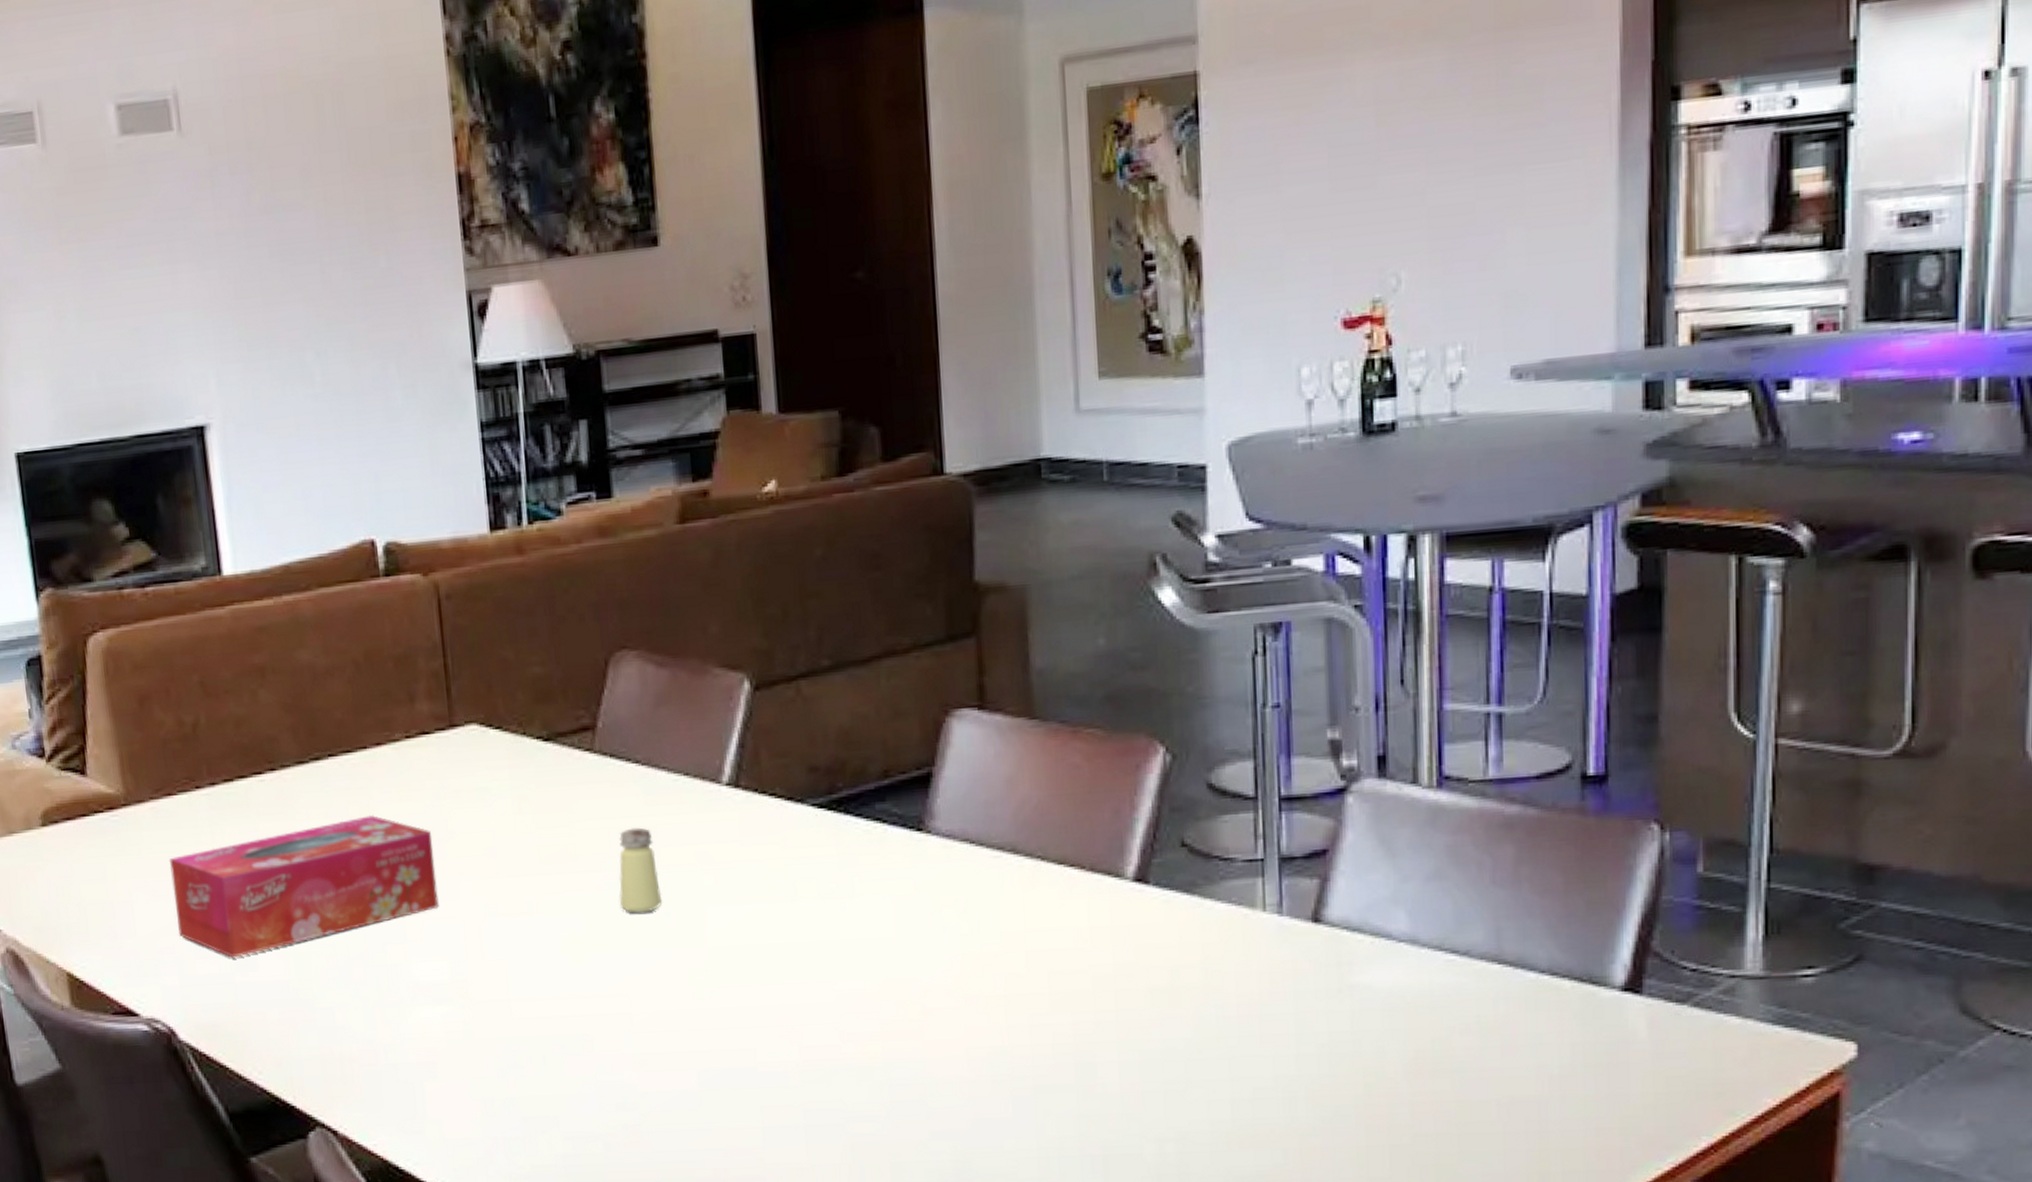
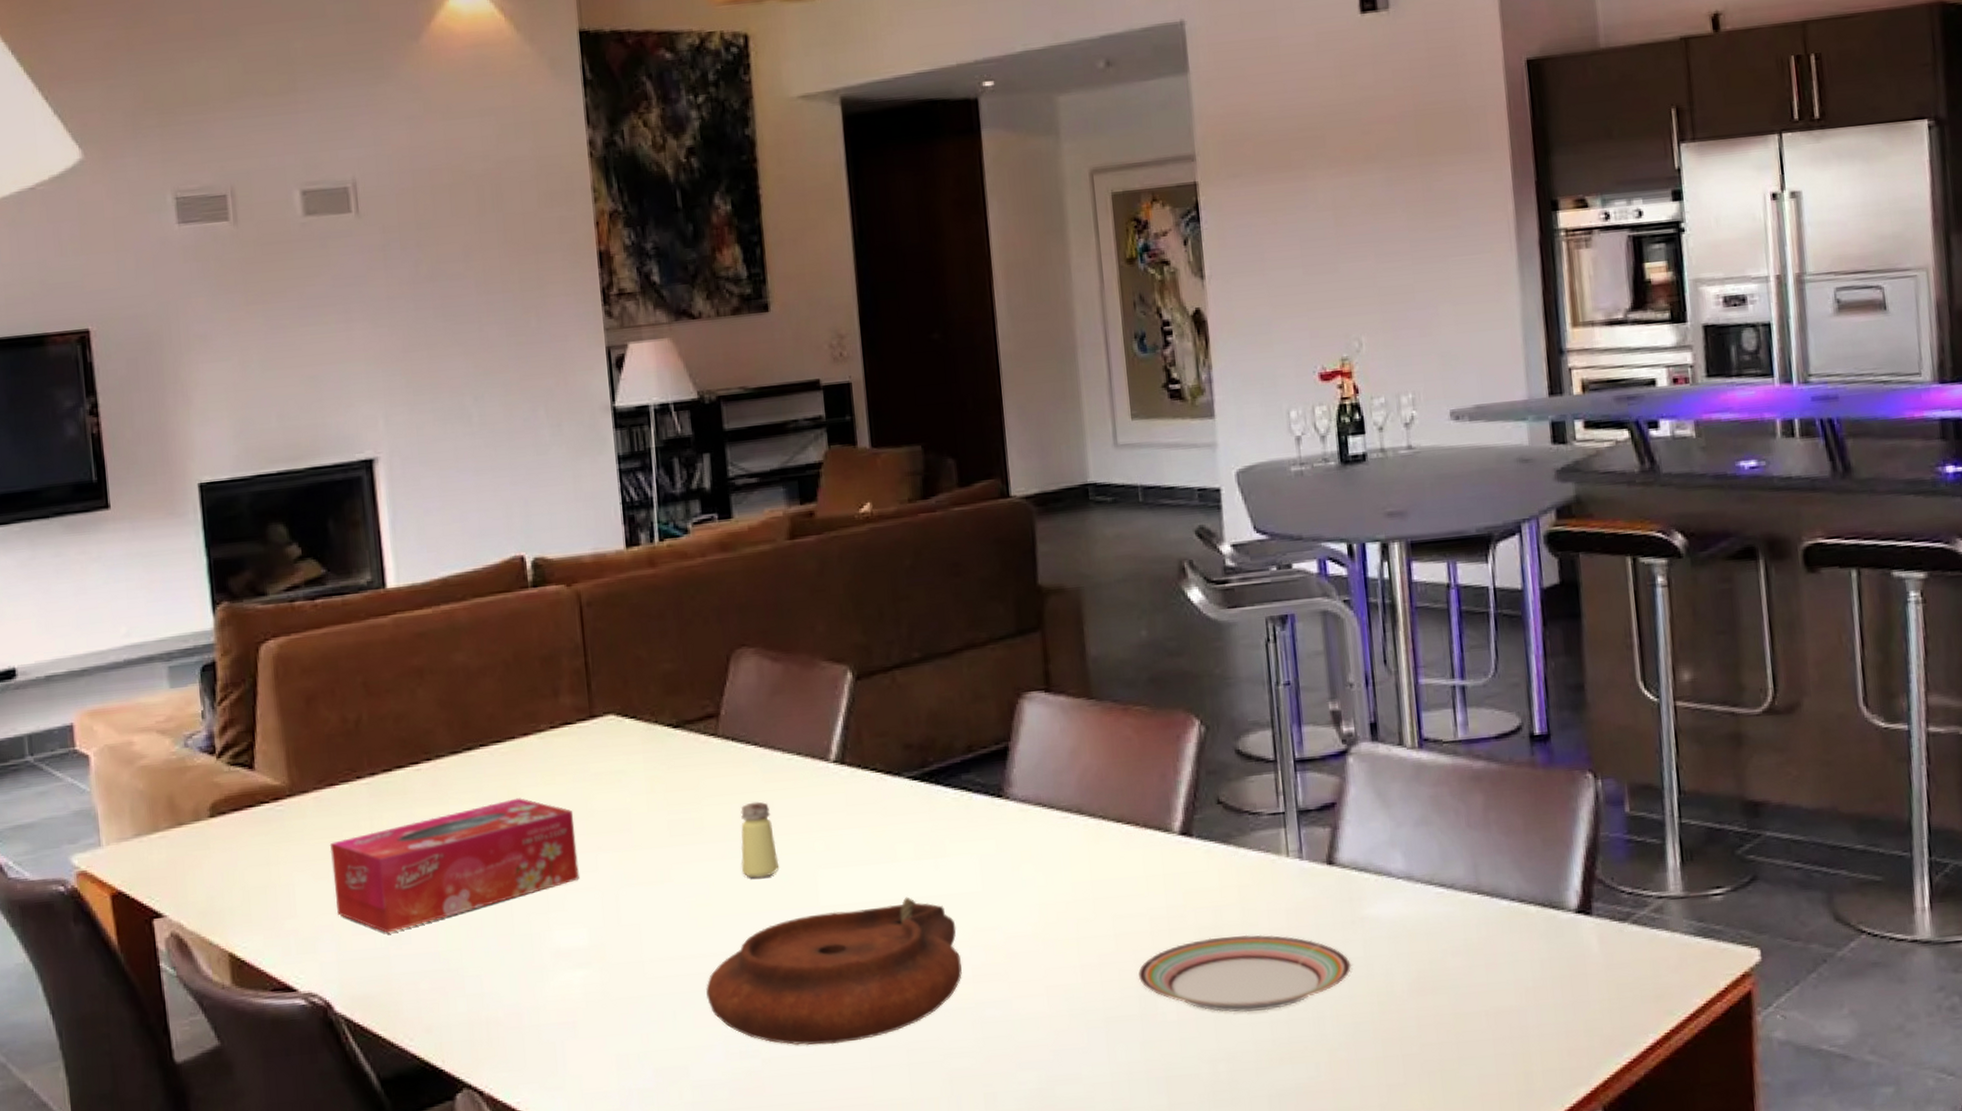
plate: none [579,940,869,1101] -> present [706,897,962,1046]
plate: none [1075,999,1335,1088] -> present [1138,934,1352,1013]

